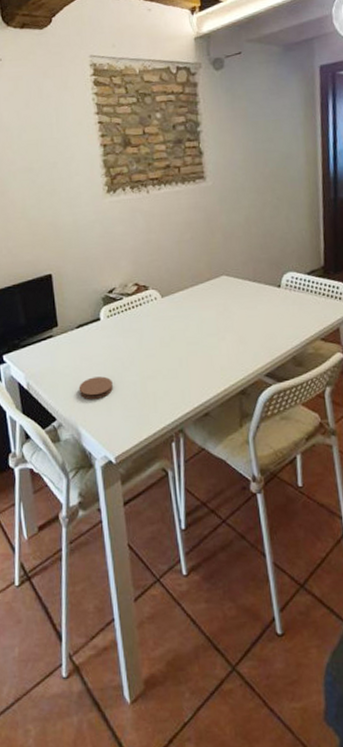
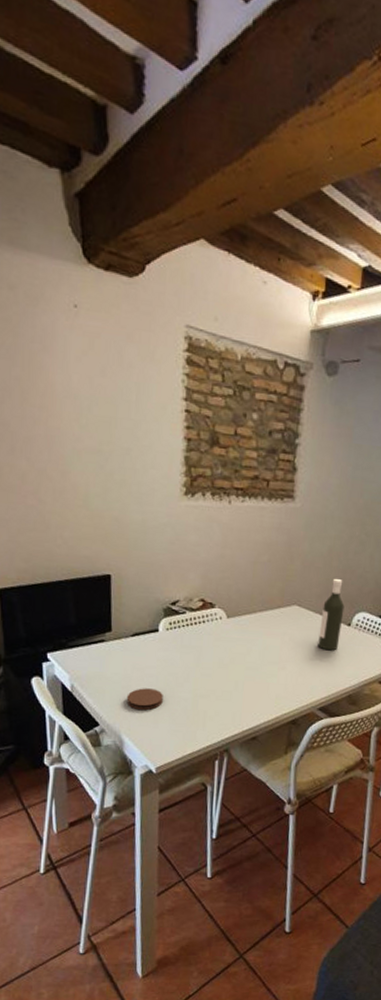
bottle: none [250,243,273,315] -> present [318,578,345,651]

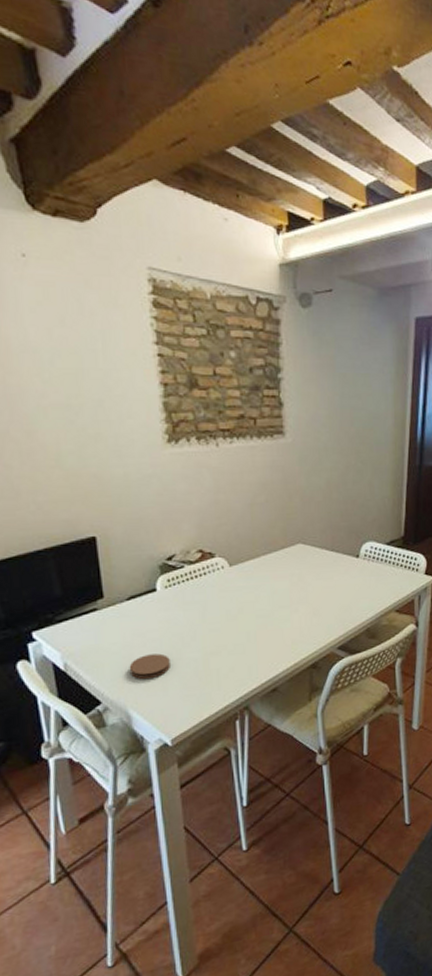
bottle: present [318,578,345,651] -> none [328,510,351,586]

